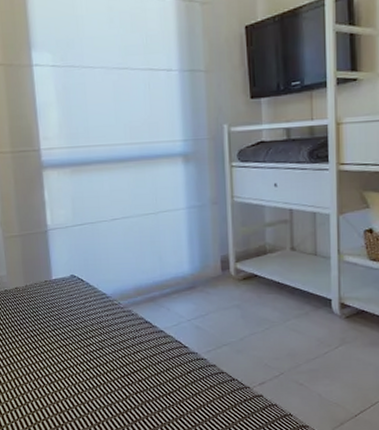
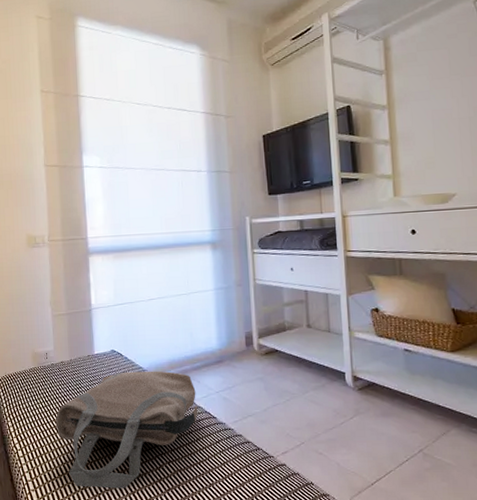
tote bag: none [11,297,168,419] -> present [55,370,198,489]

